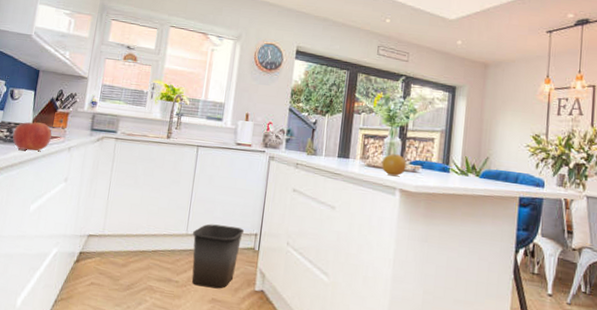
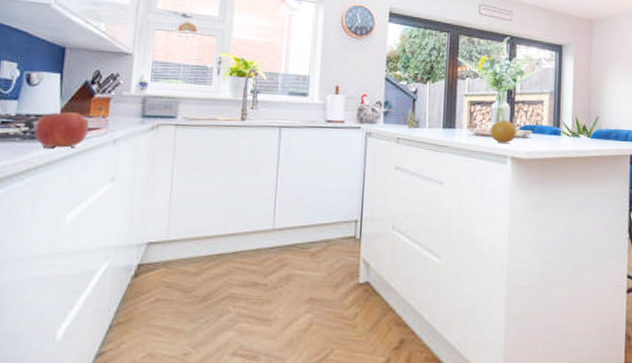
waste bin: present [192,223,245,289] -> none [281,214,343,287]

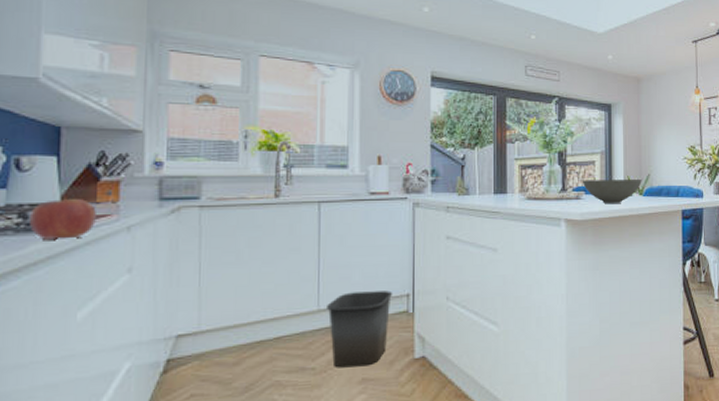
waste bin: none [281,214,343,287] -> present [327,290,393,368]
fruit: present [491,120,516,144] -> none [544,183,569,207]
bowl: none [529,119,590,144] -> present [582,178,642,203]

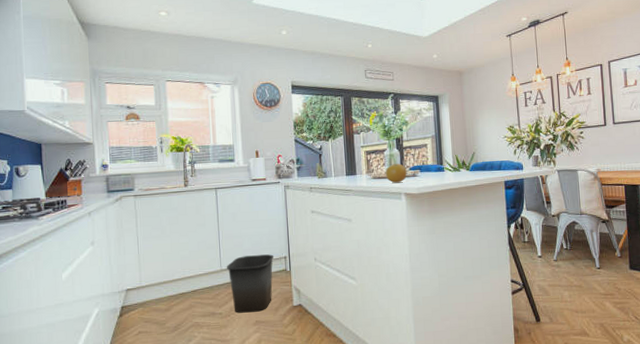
fruit: present [30,194,96,240] -> none [28,191,68,224]
fruit: none [544,183,569,207] -> present [386,164,407,184]
bowl: present [582,178,642,203] -> none [417,156,468,179]

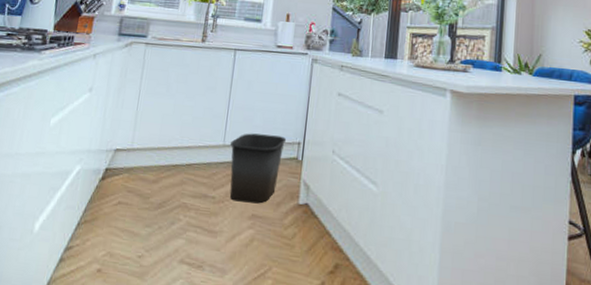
fruit: present [386,164,407,184] -> none [431,53,457,77]

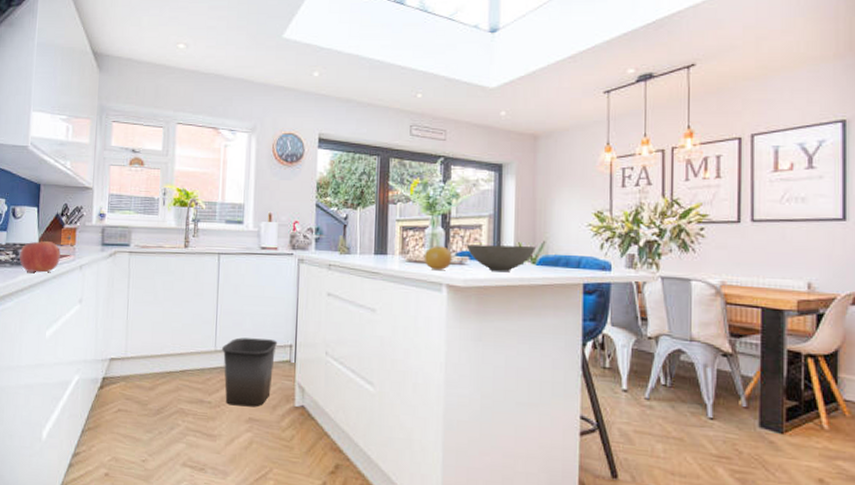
fruit: none [31,24,75,60] -> present [19,238,60,273]
fruit: none [431,53,457,77] -> present [425,246,452,271]
bowl: none [470,53,533,81] -> present [466,244,536,271]

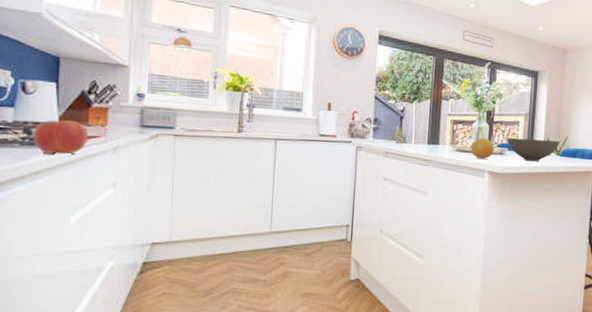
waste bin: present [222,337,278,407] -> none [278,219,335,283]

